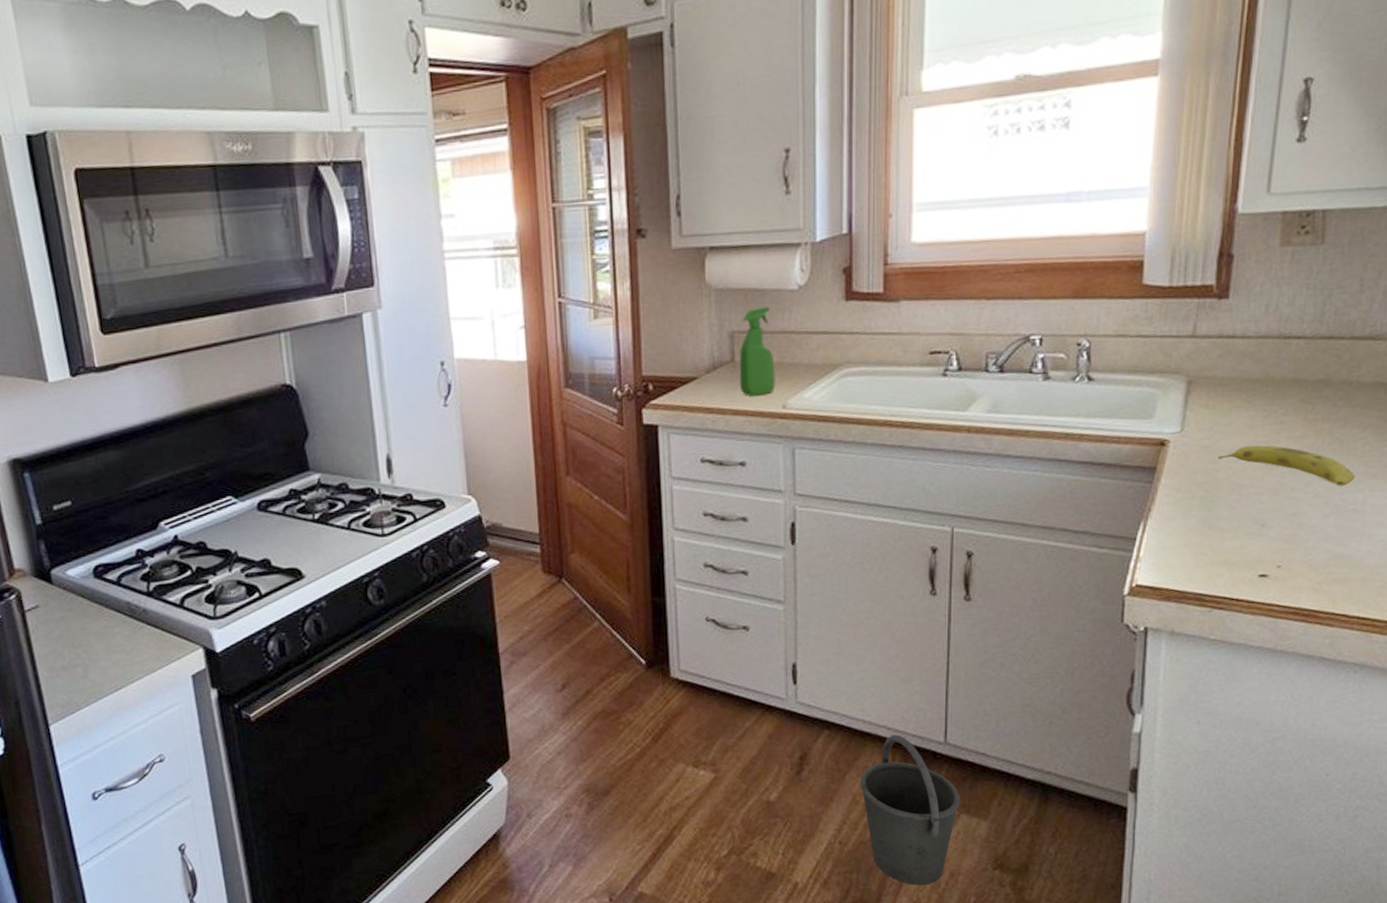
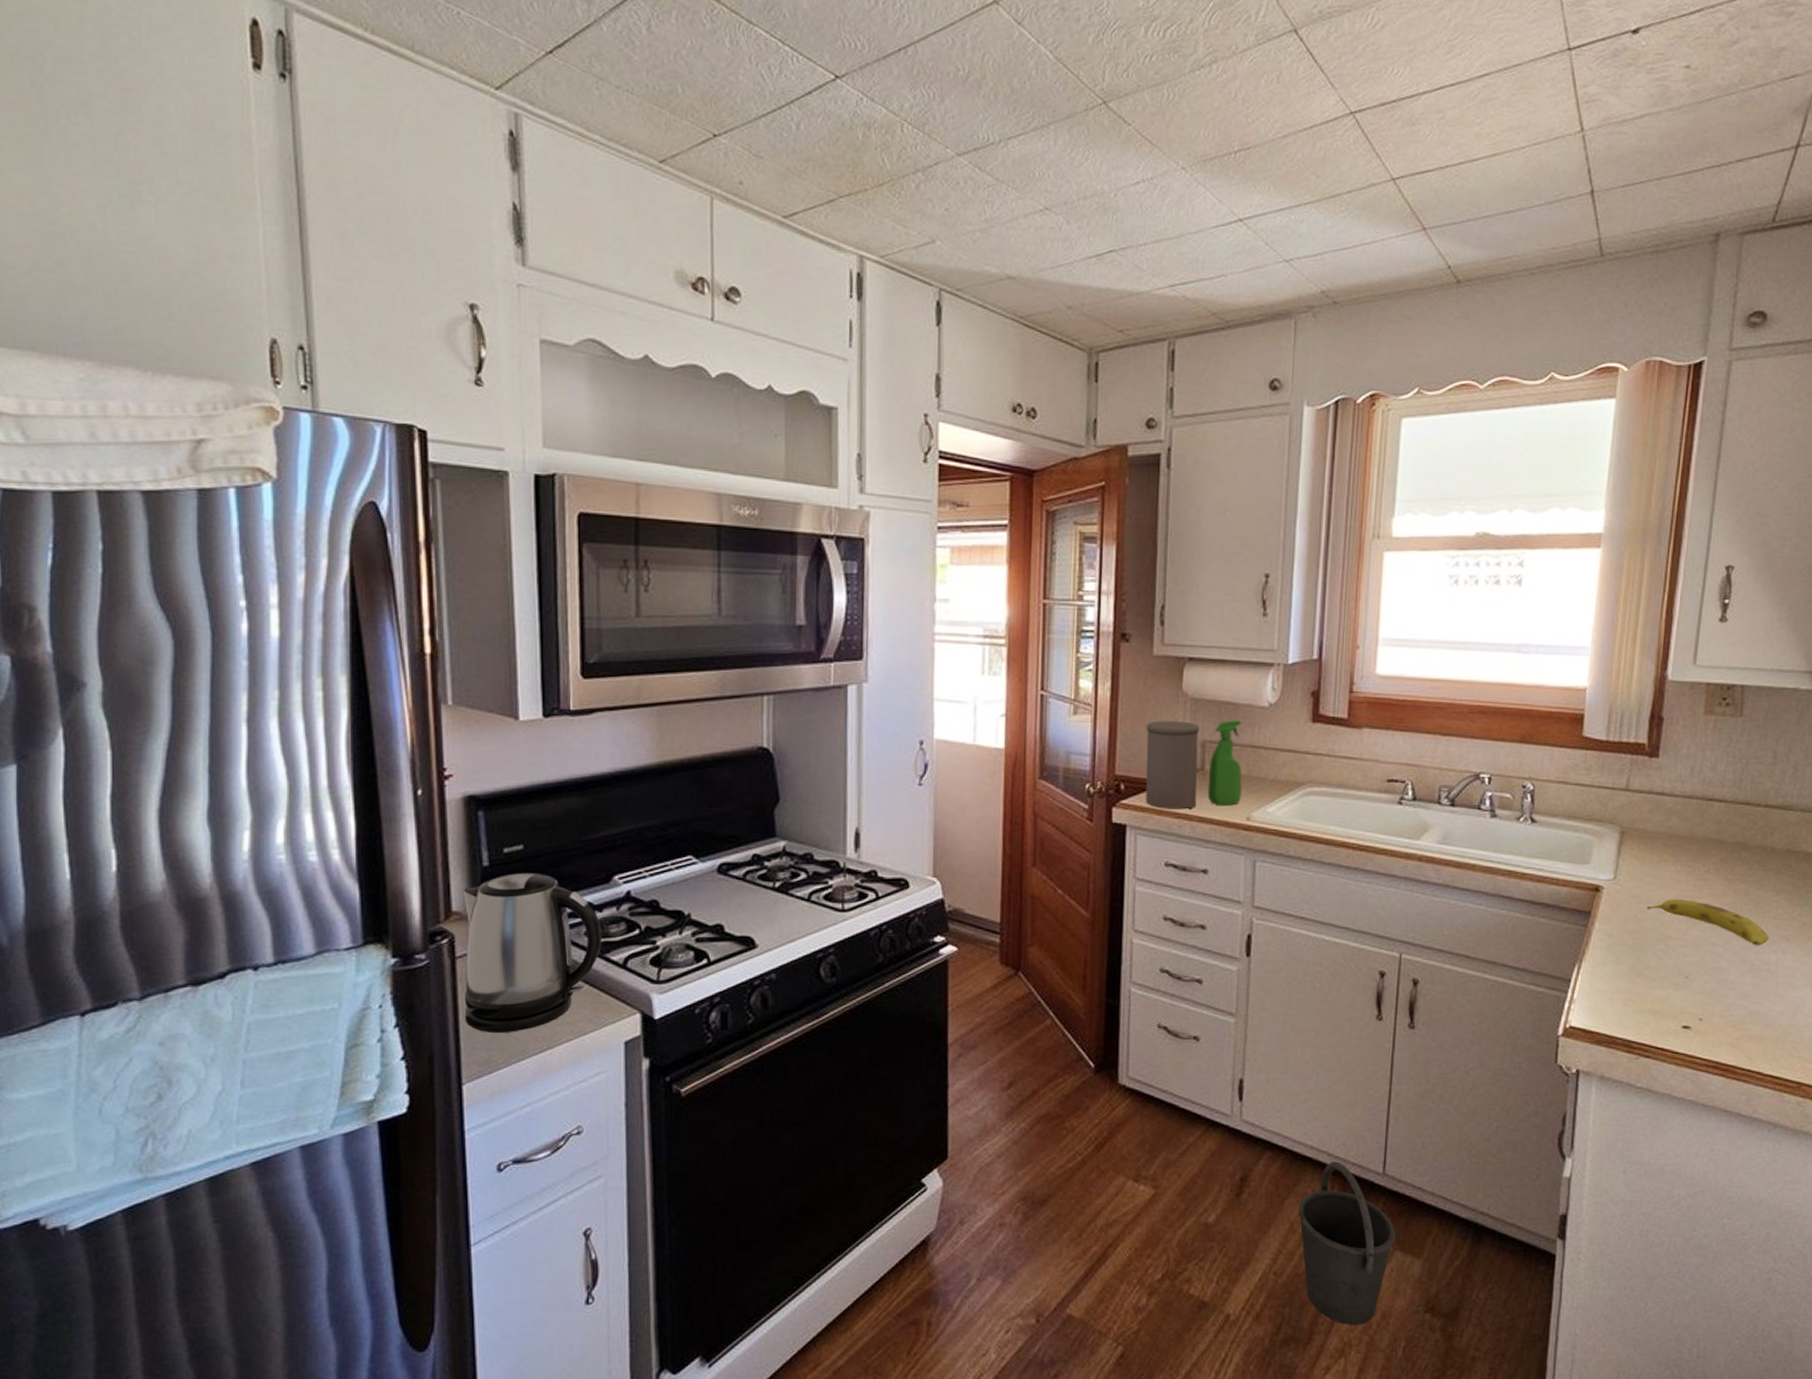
kettle: none [21,525,158,677] -> present [462,872,602,1032]
canister: none [670,313,729,406] -> present [1145,721,1200,810]

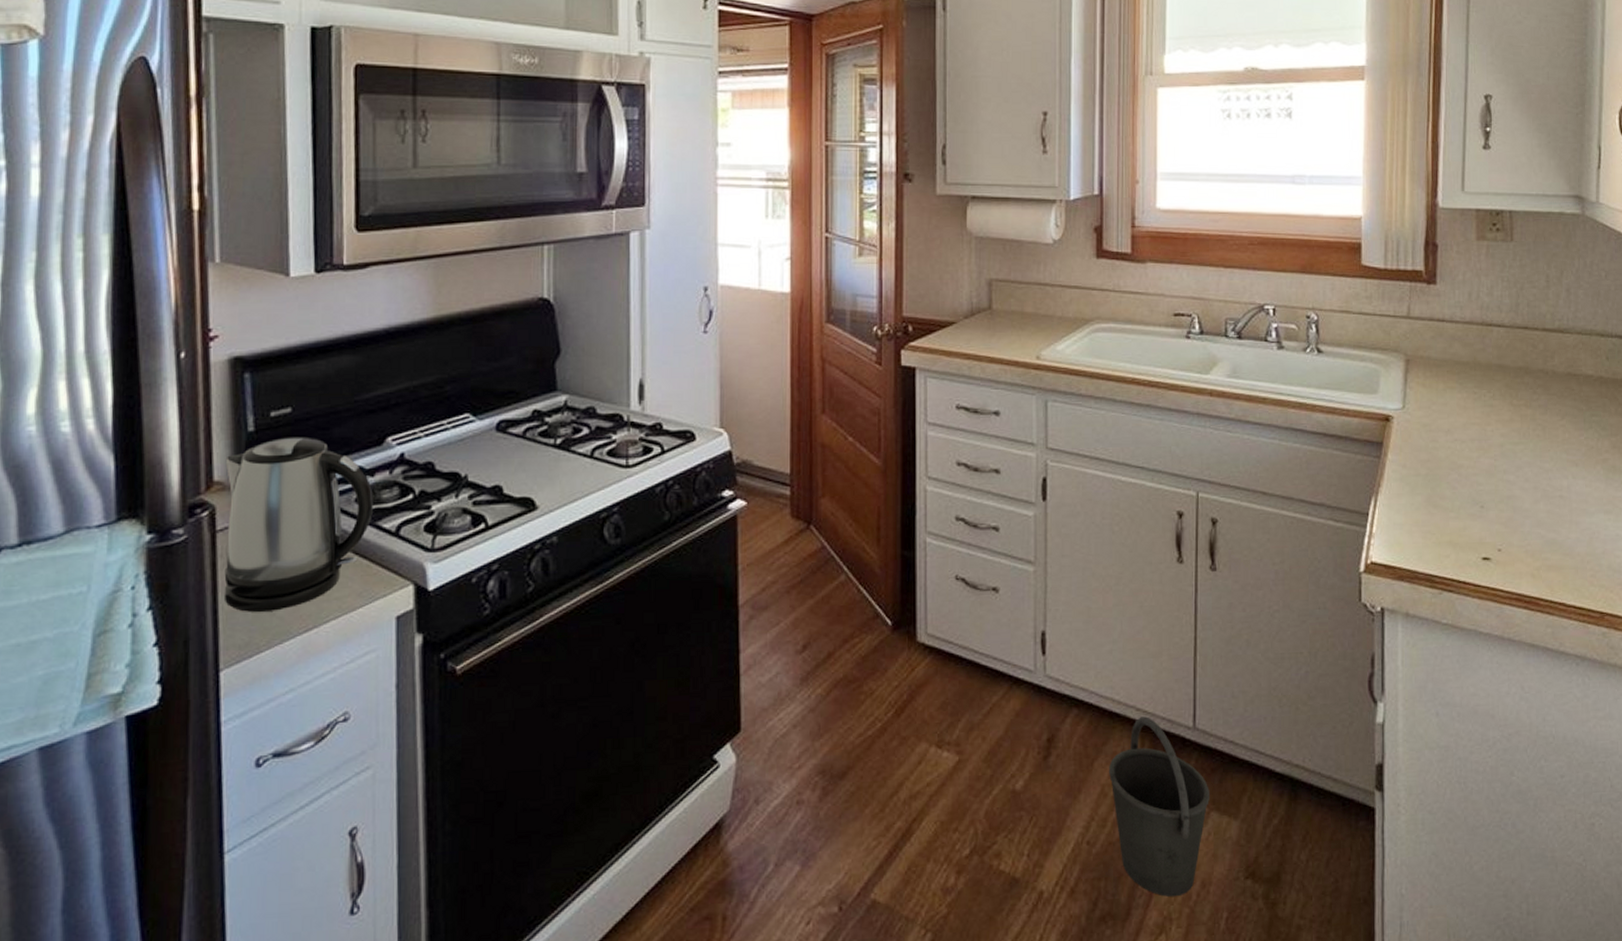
canister: present [1145,721,1200,810] -> none [932,260,986,350]
spray bottle: present [1207,720,1242,805] -> none [996,258,1030,345]
fruit: present [1647,898,1769,946] -> none [1437,426,1559,472]

